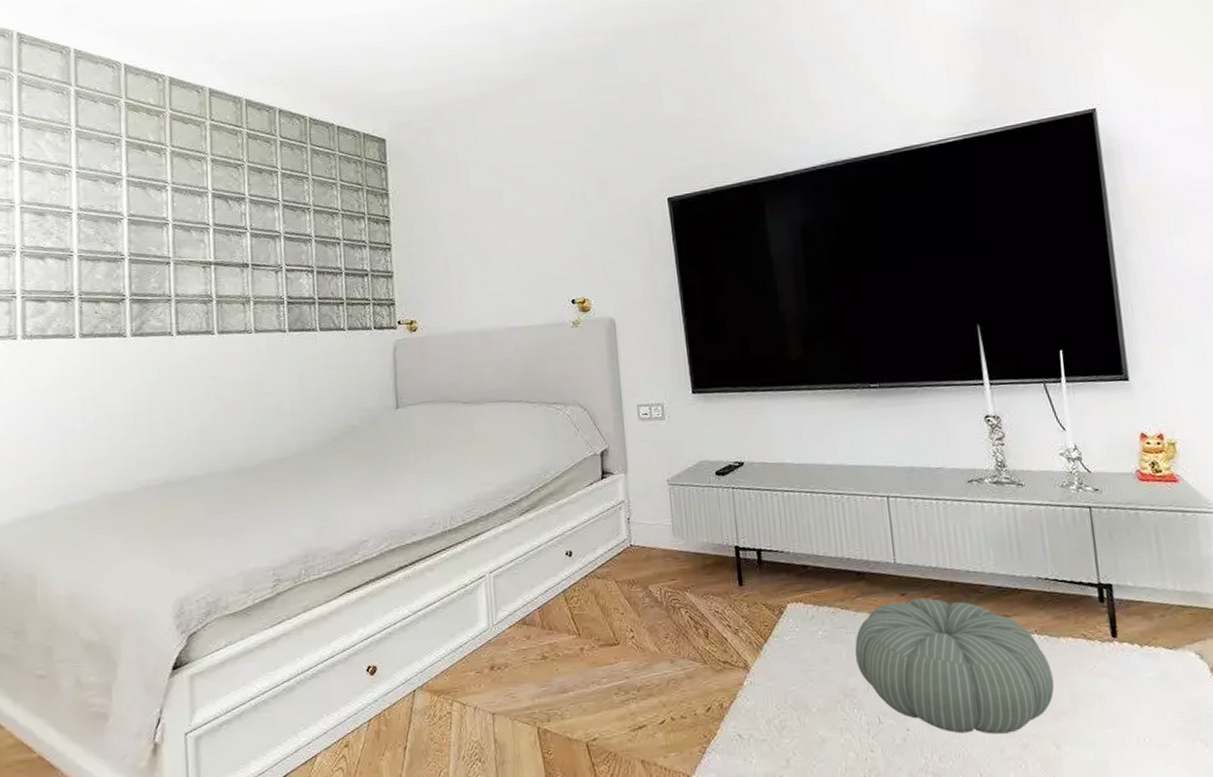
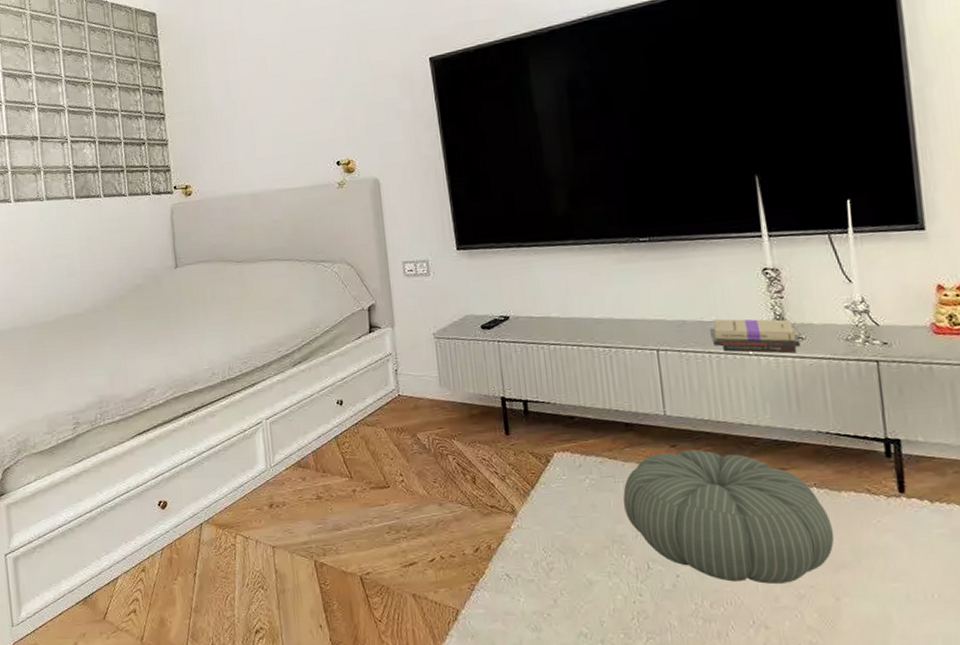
books: none [936,465,1021,500] -> present [709,319,801,354]

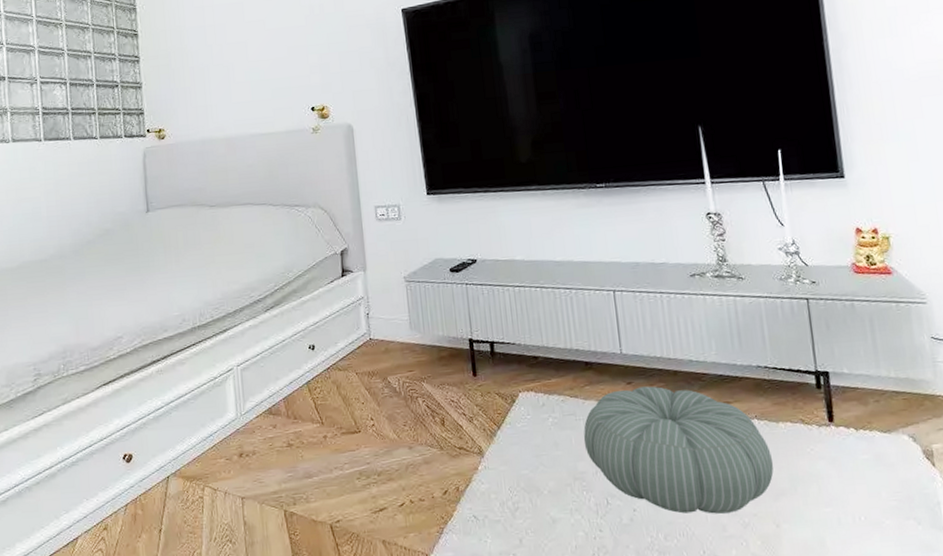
books: present [709,319,801,354] -> none [660,260,741,293]

